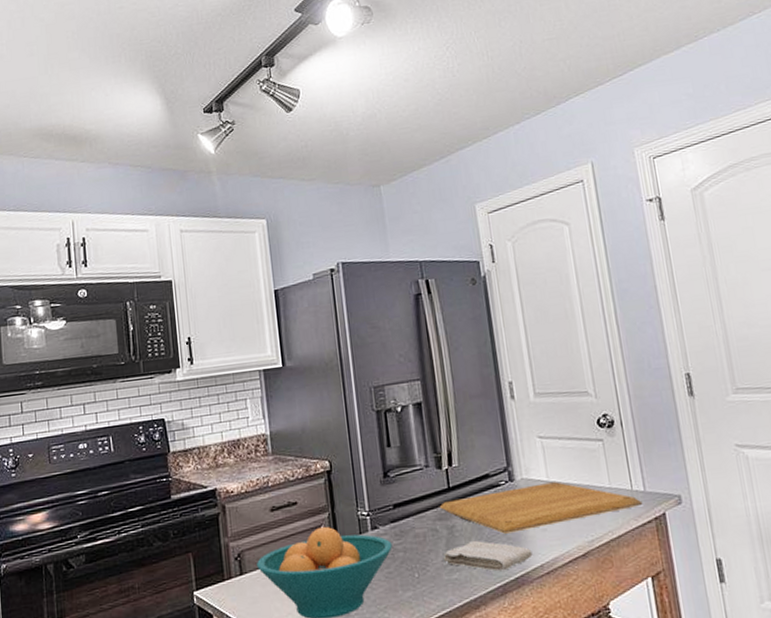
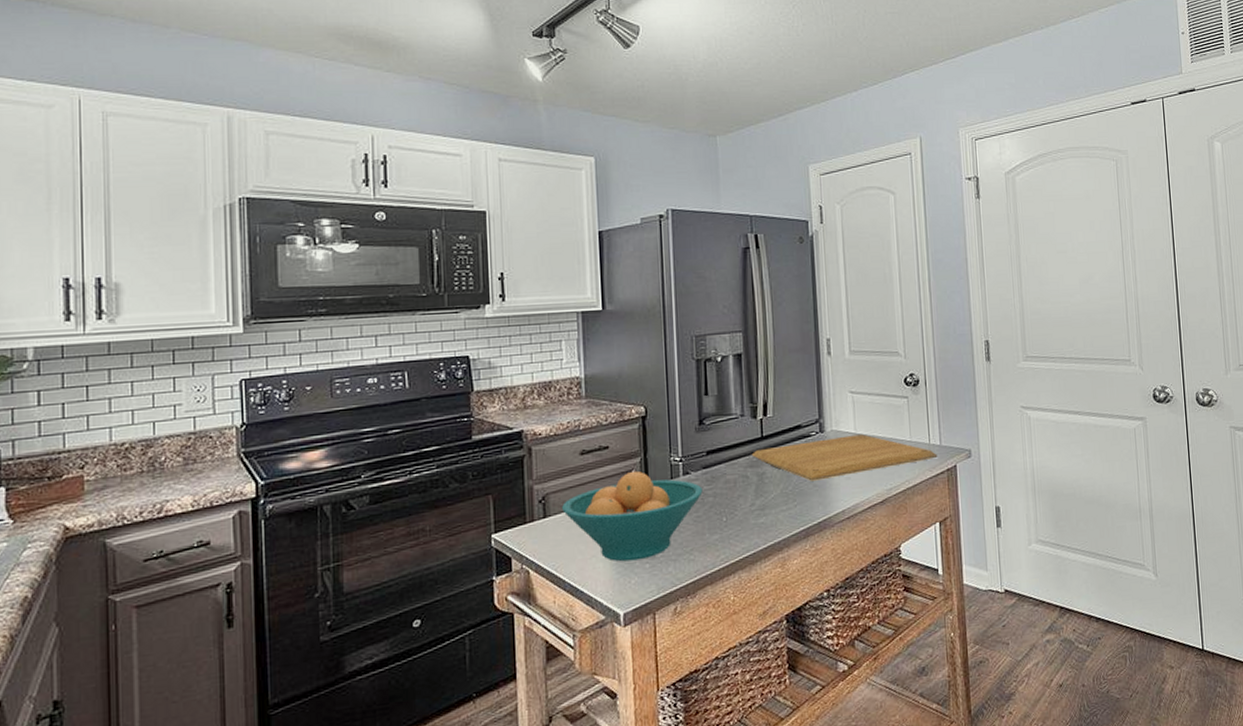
washcloth: present [443,540,533,572] -> none [751,486,836,516]

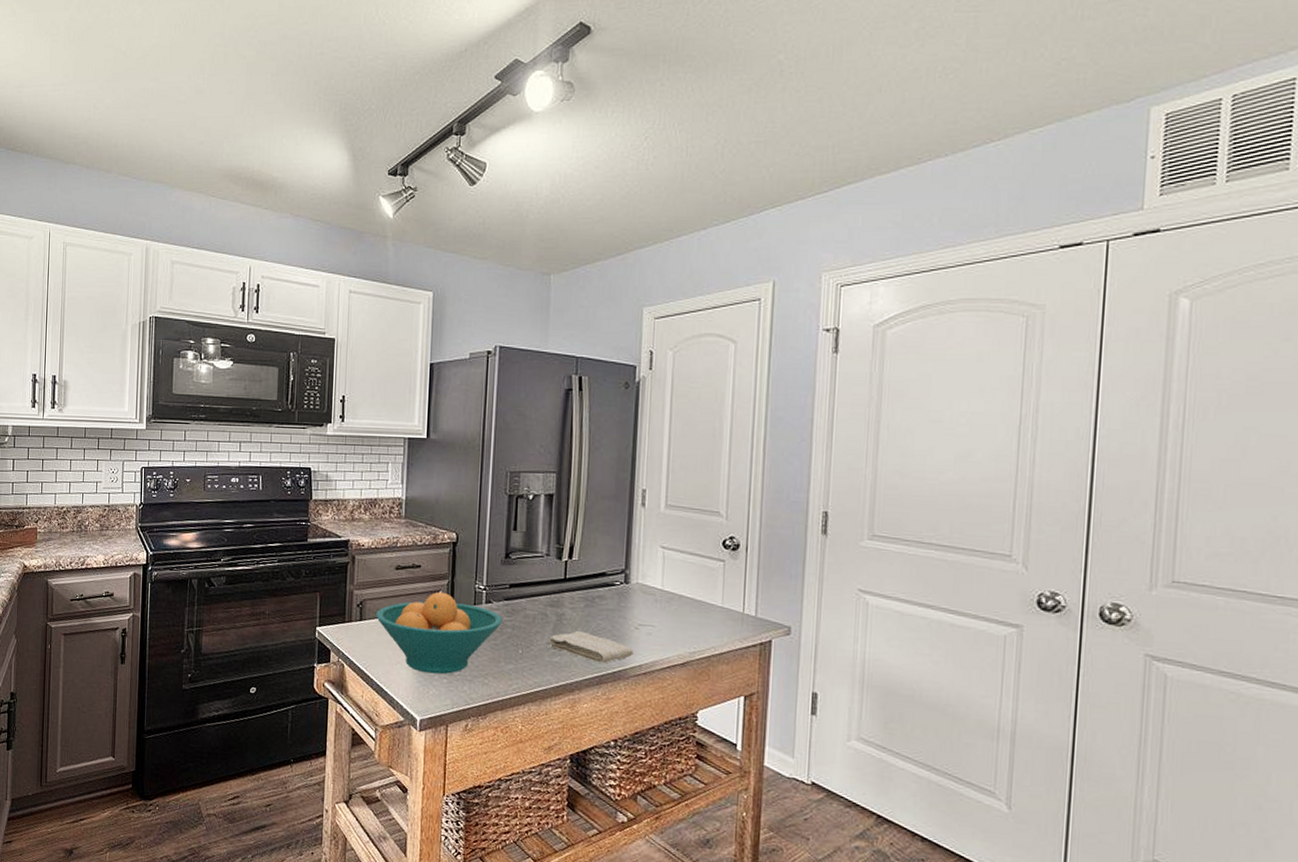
chopping board: present [751,434,938,481] -> none [553,590,751,631]
washcloth: none [751,486,836,516] -> present [547,630,634,664]

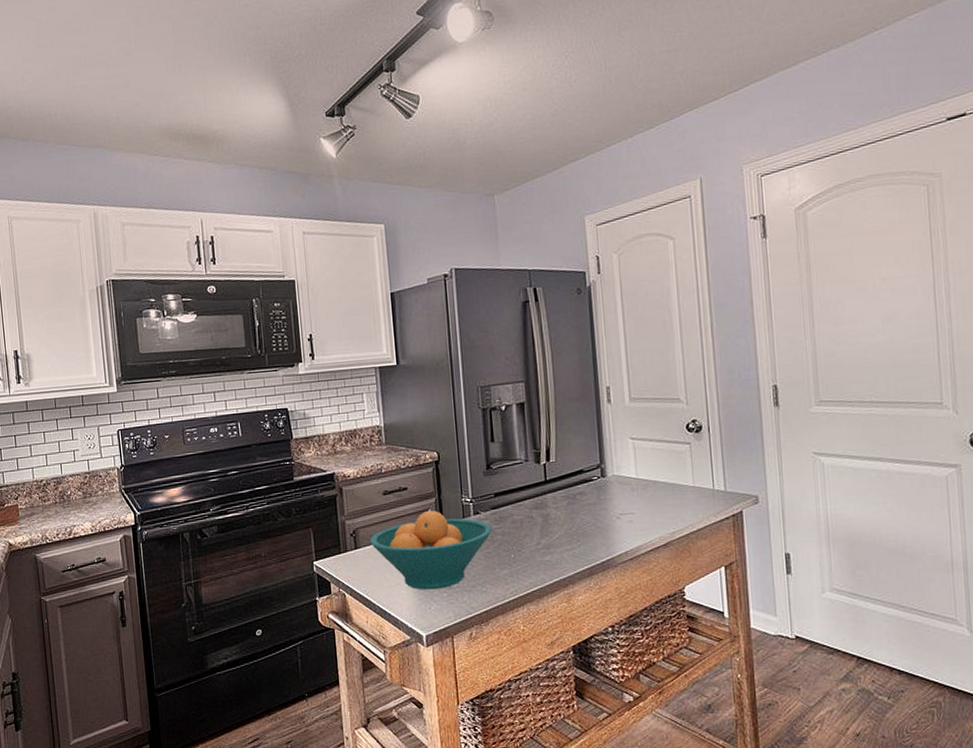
washcloth: present [547,630,634,664] -> none [537,527,619,556]

